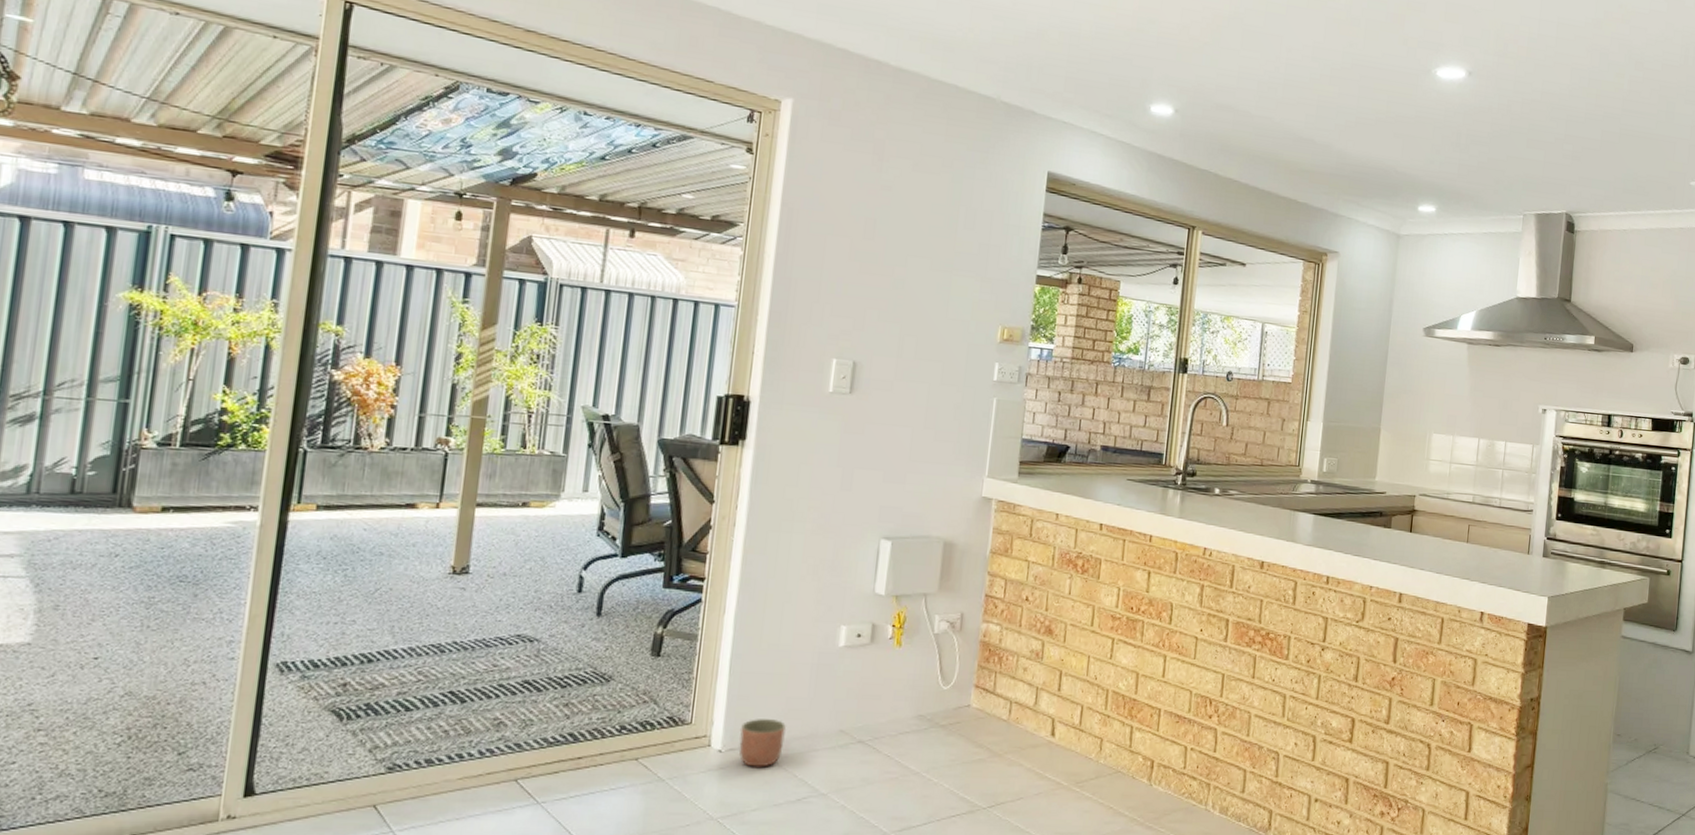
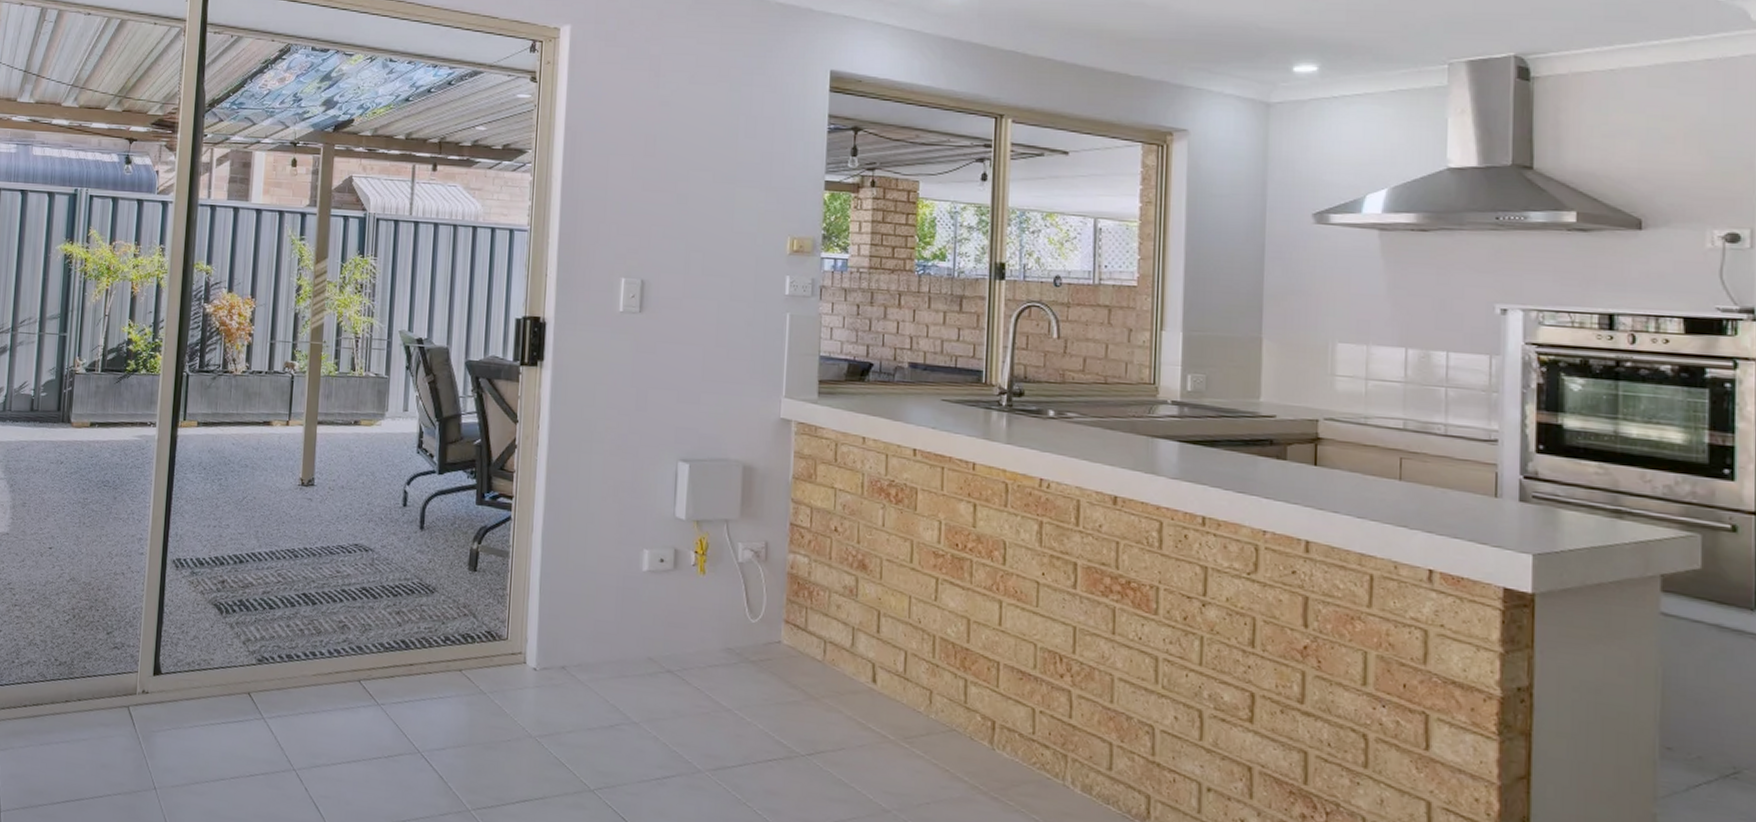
planter: present [739,719,787,767] -> none [552,639,597,690]

